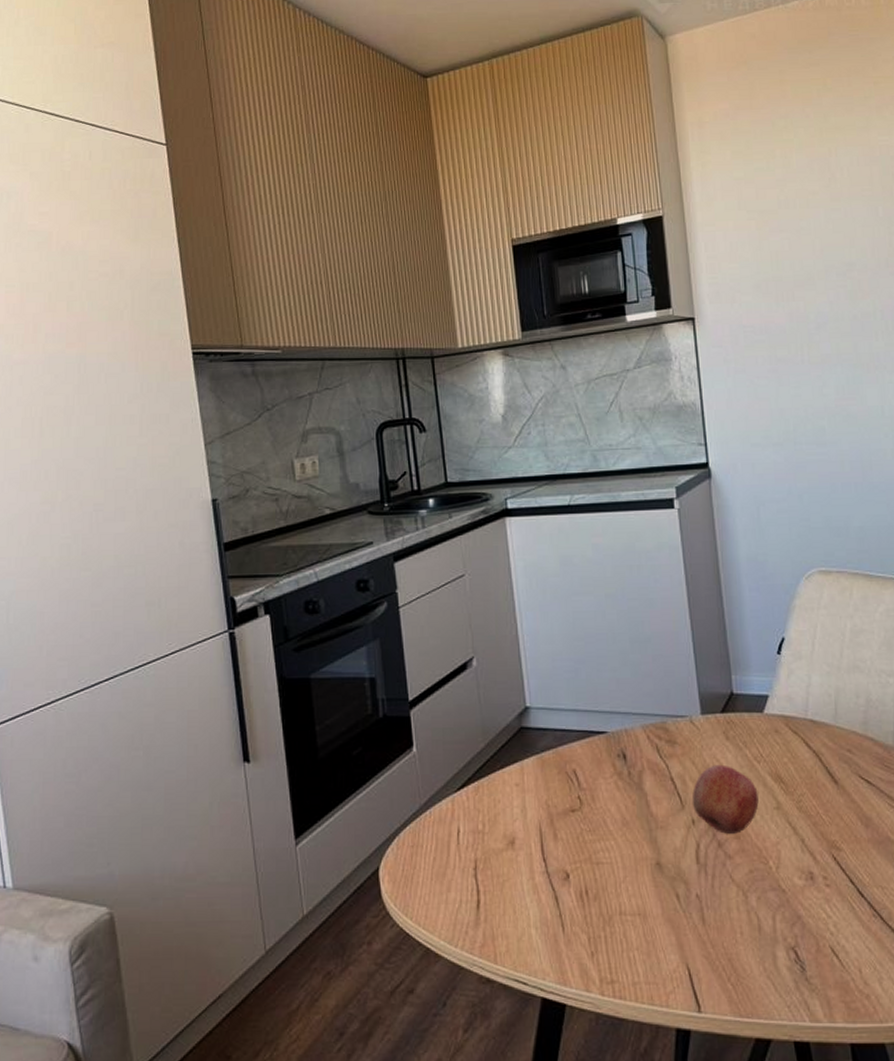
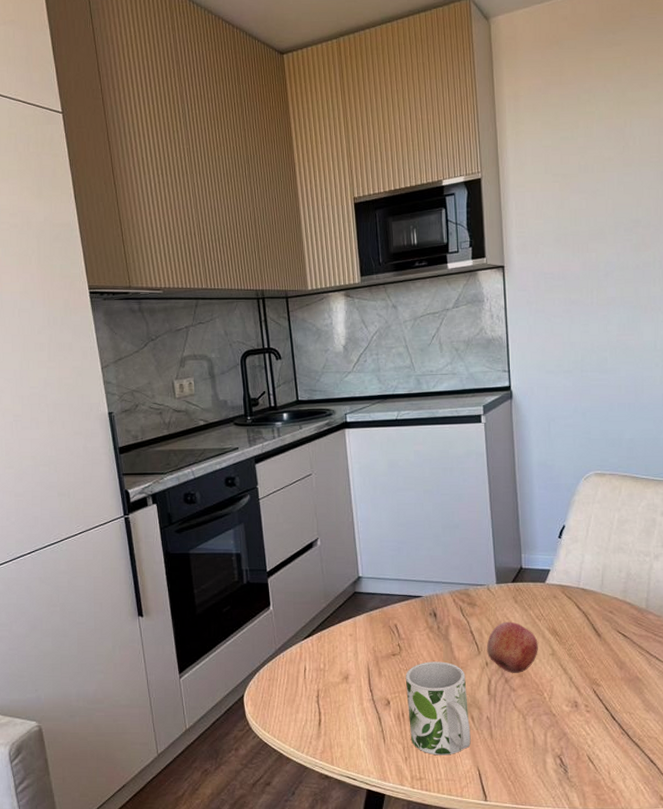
mug: none [588,819,677,949] -> present [405,661,471,755]

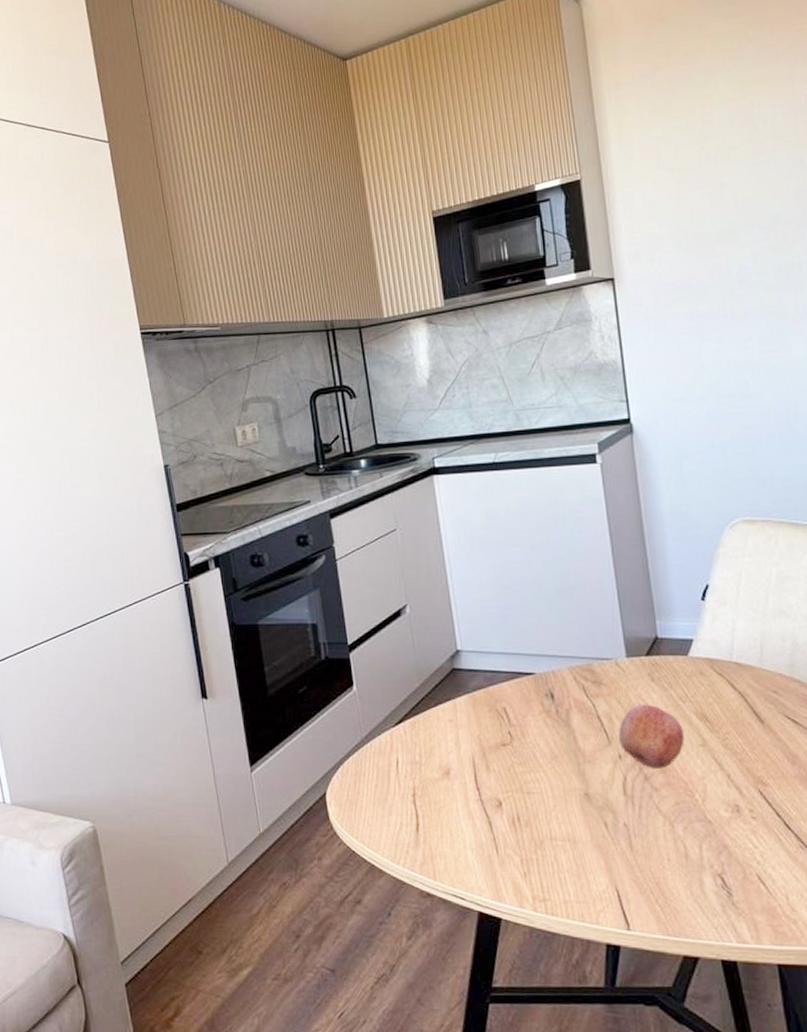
mug: present [405,661,471,755] -> none [519,753,606,871]

